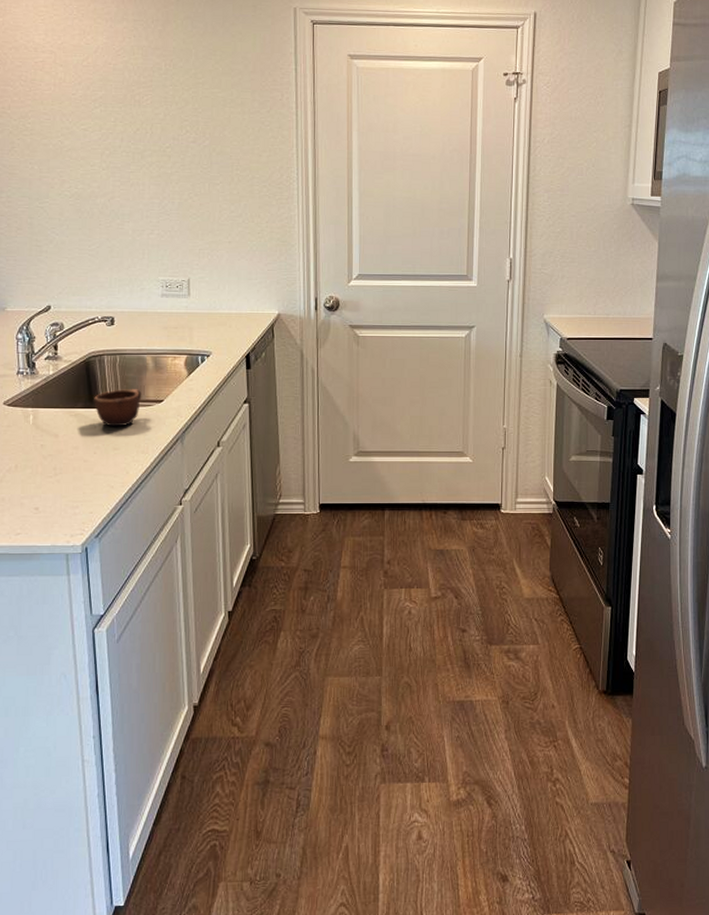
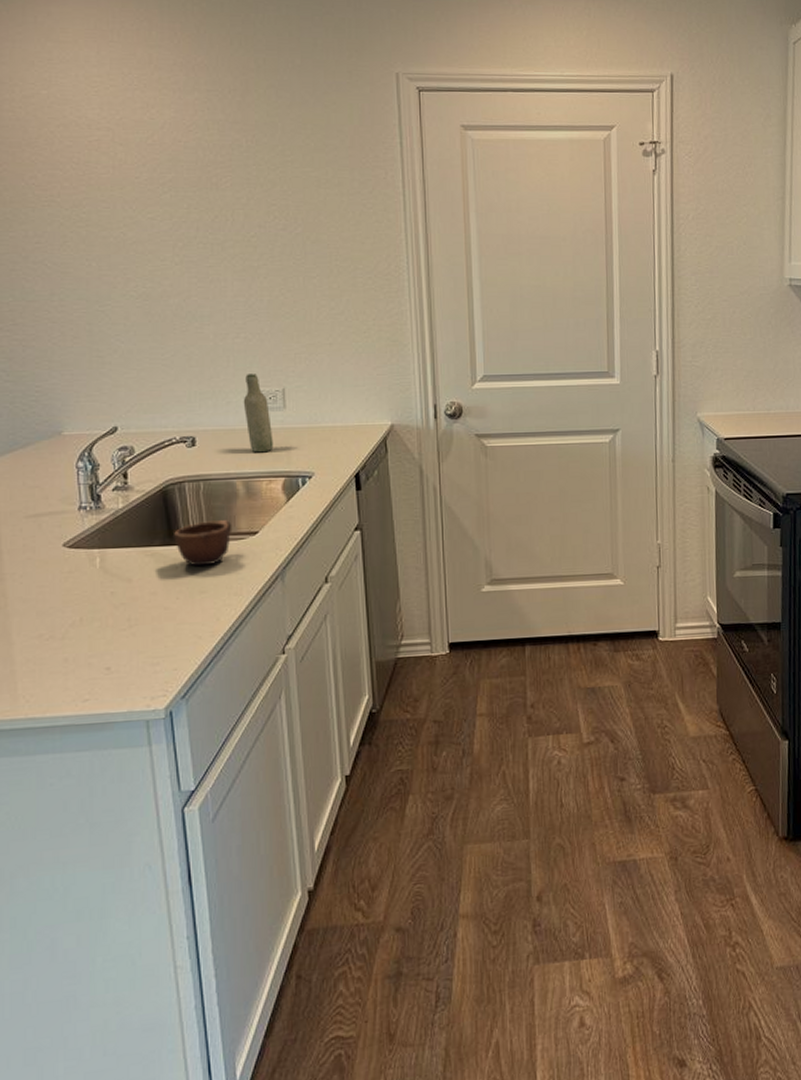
bottle: none [154,265,179,333] -> present [243,374,274,453]

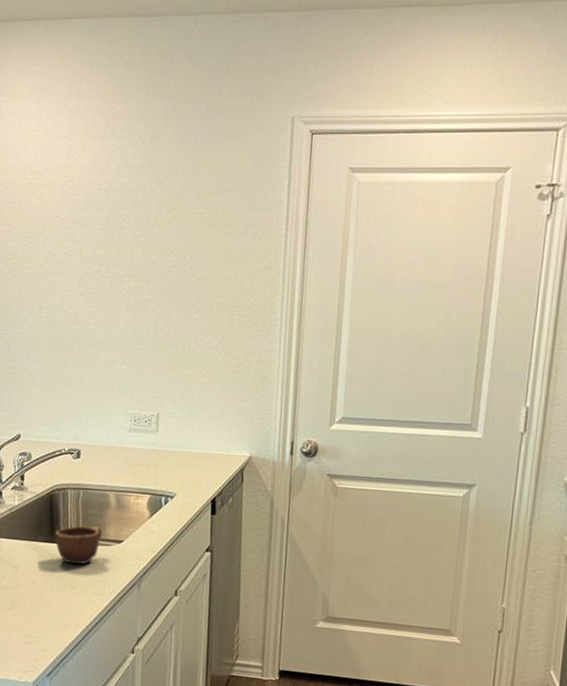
bottle: present [243,374,274,453] -> none [122,397,145,470]

